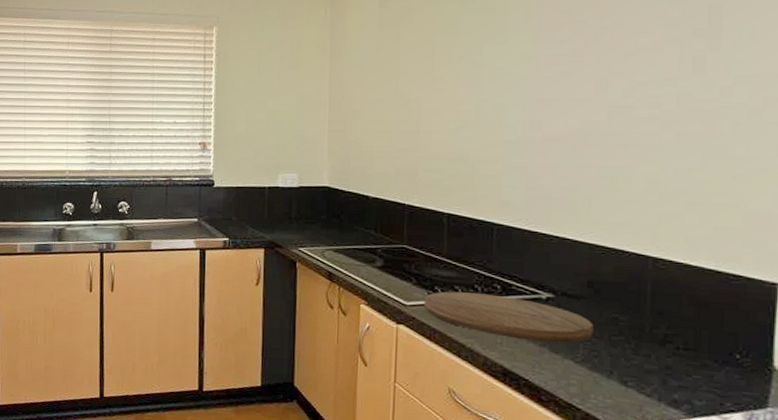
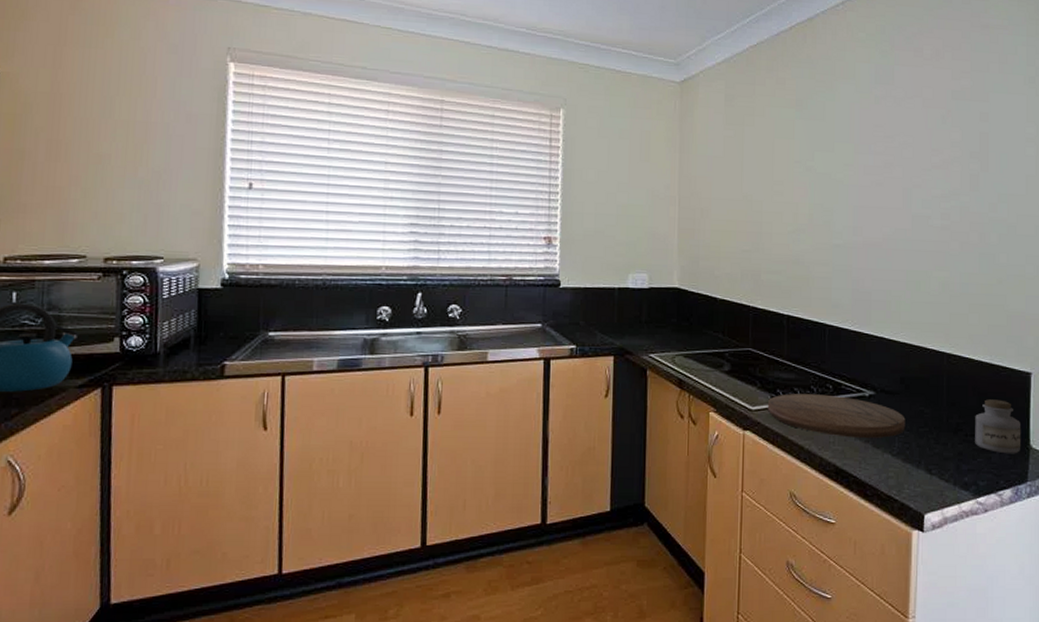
jar: none [690,310,761,375] -> present [975,399,1022,454]

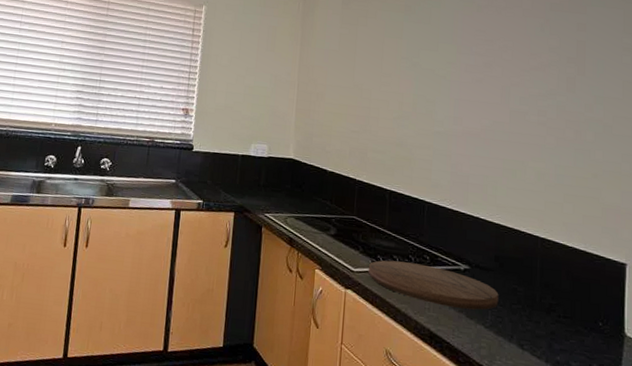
jar: present [975,399,1022,454] -> none [568,284,616,340]

